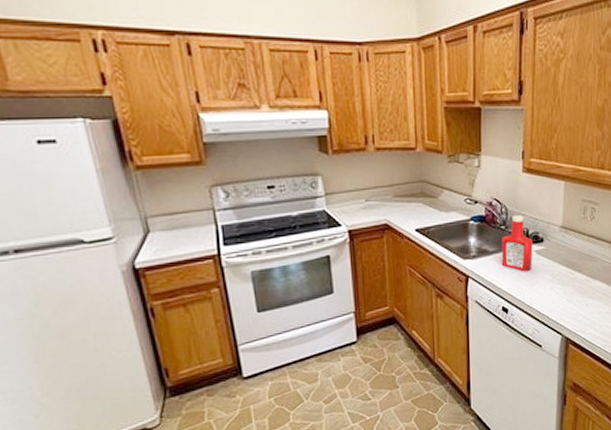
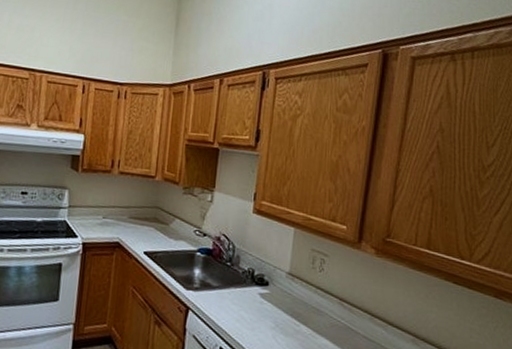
ketchup bottle: present [501,214,533,272] -> none [223,253,258,314]

